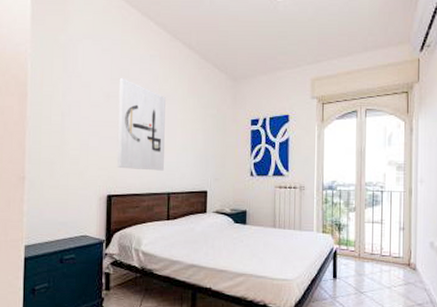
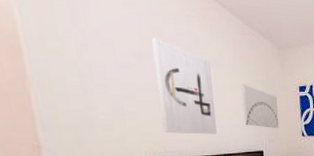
wall art: none [191,118,227,166] -> present [241,84,279,128]

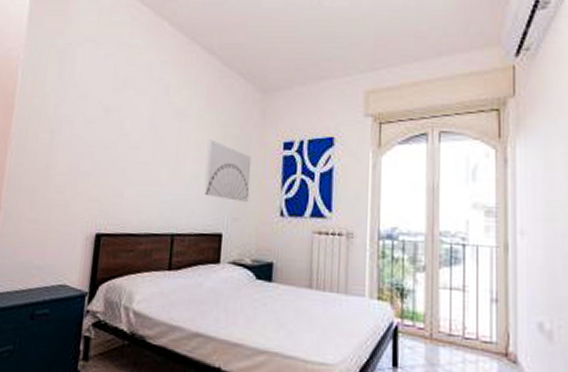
wall art: present [150,37,217,134] -> none [110,87,177,205]

